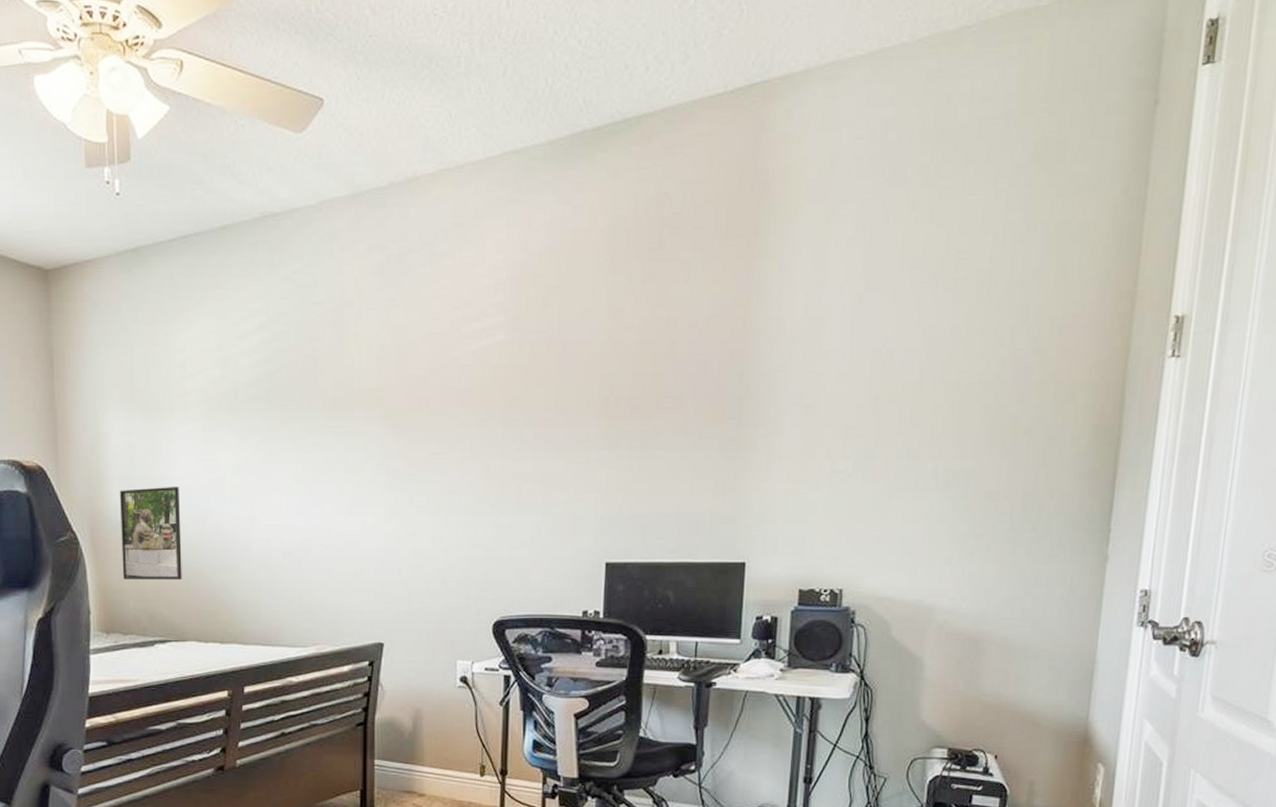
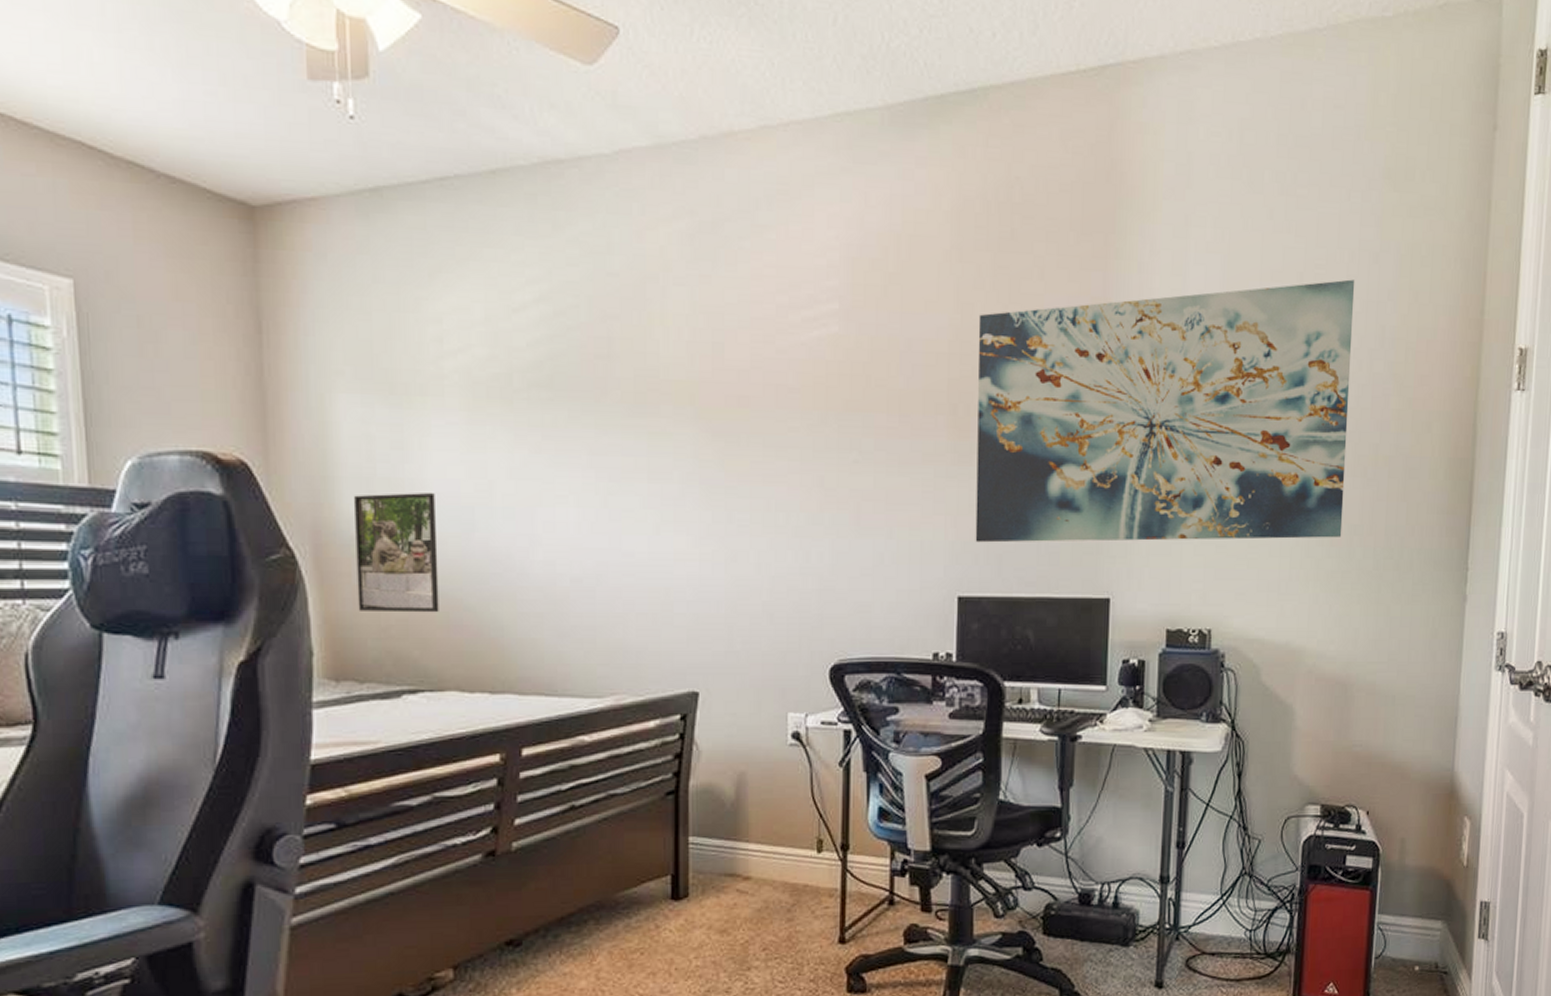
wall art: none [622,261,999,516] -> present [975,279,1355,543]

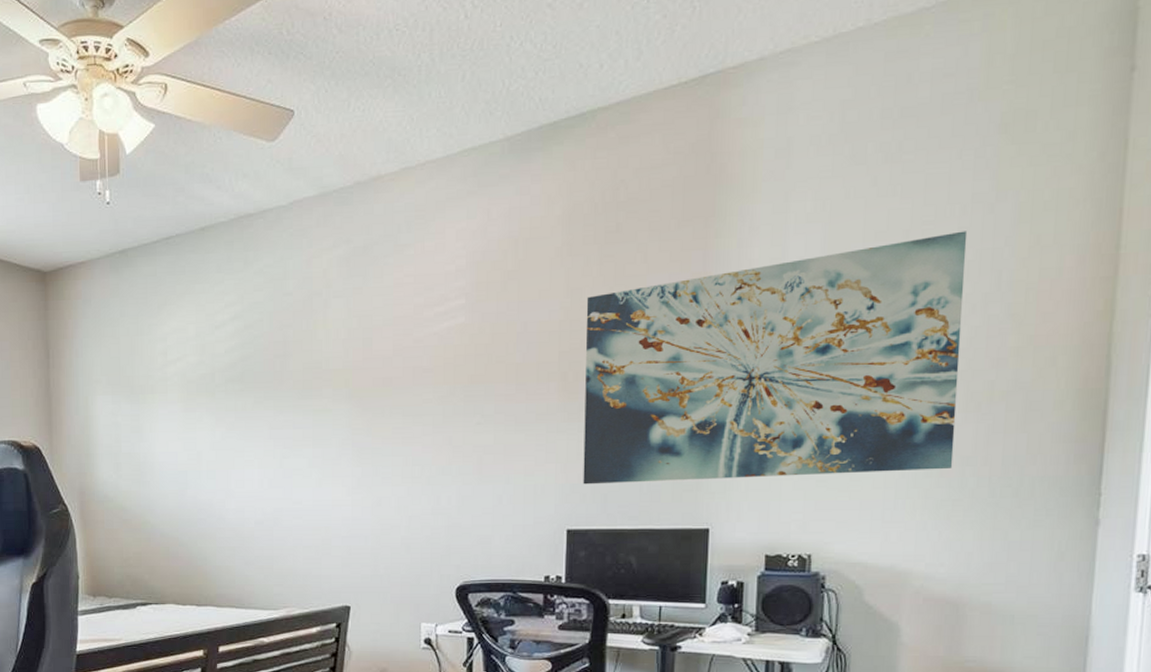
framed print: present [354,493,439,613] -> none [107,463,162,548]

